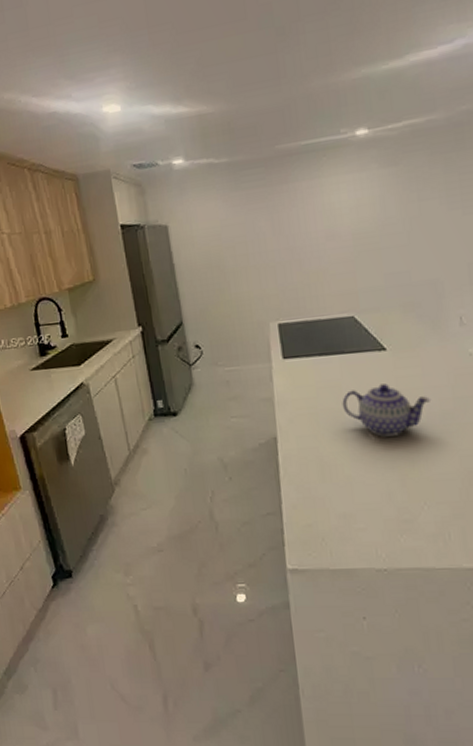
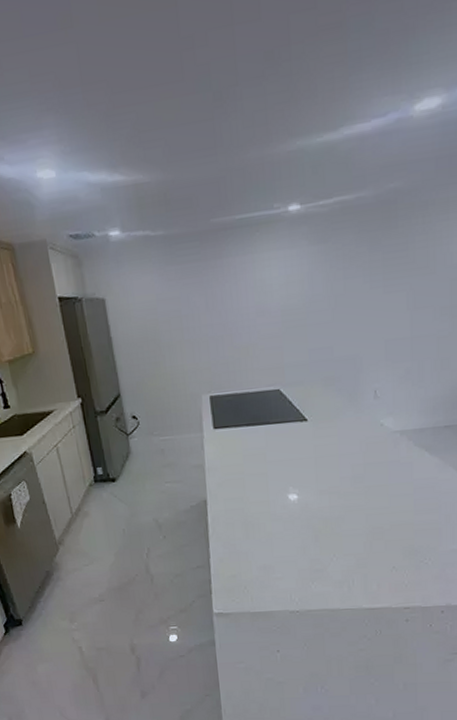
teapot: present [342,384,432,437] -> none [266,451,345,499]

